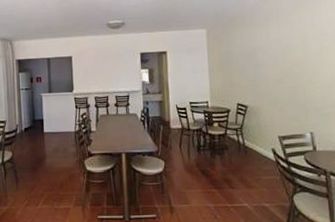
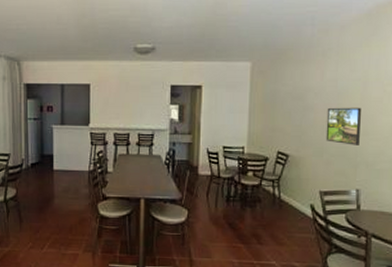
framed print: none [275,61,307,94] -> present [325,107,361,145]

